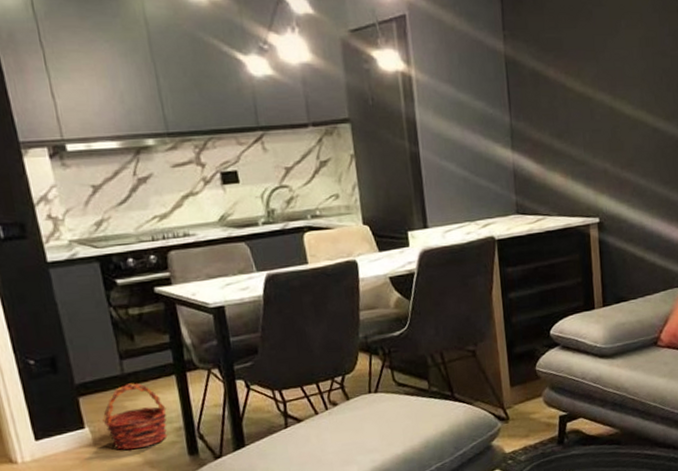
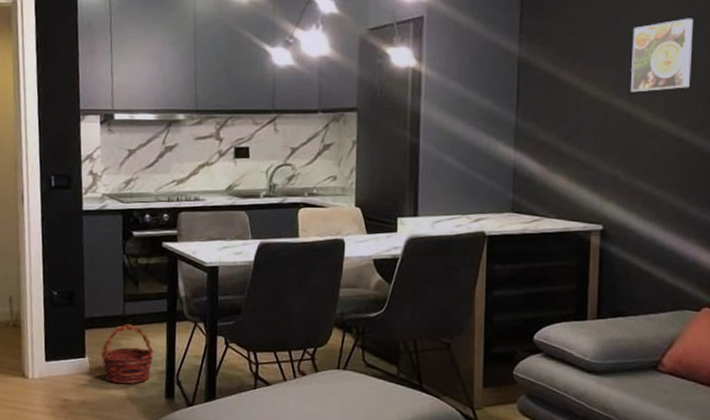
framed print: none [607,10,661,86] -> present [631,18,694,92]

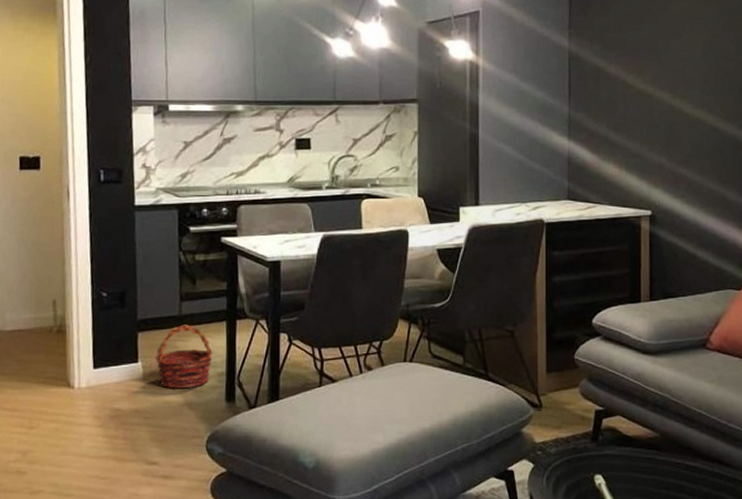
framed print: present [631,18,694,92] -> none [670,17,723,85]

